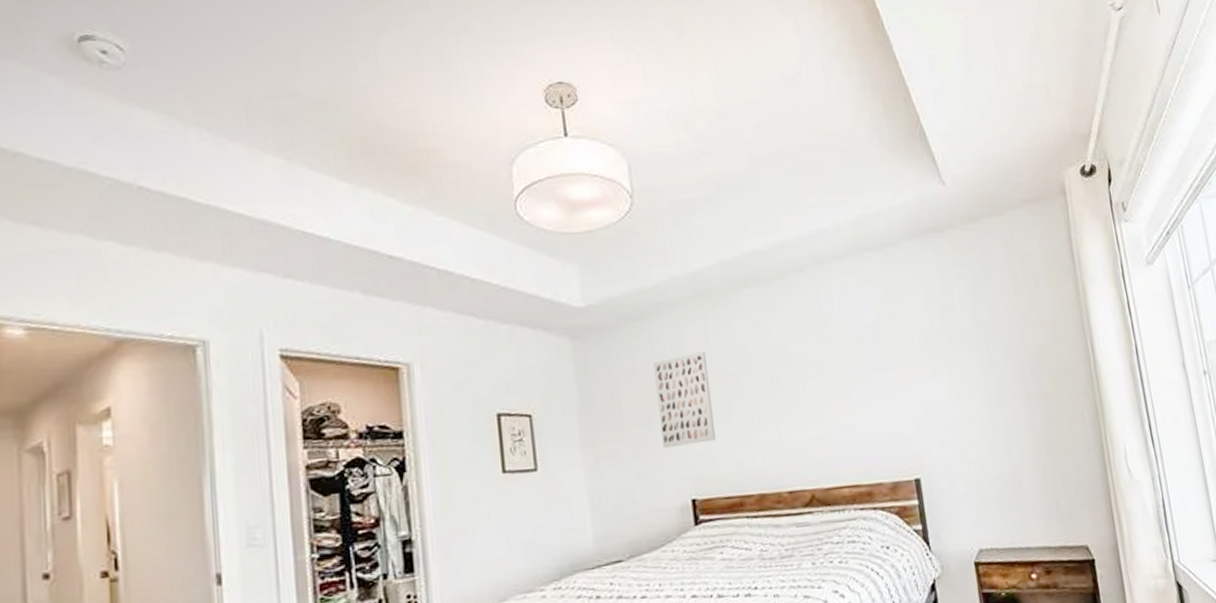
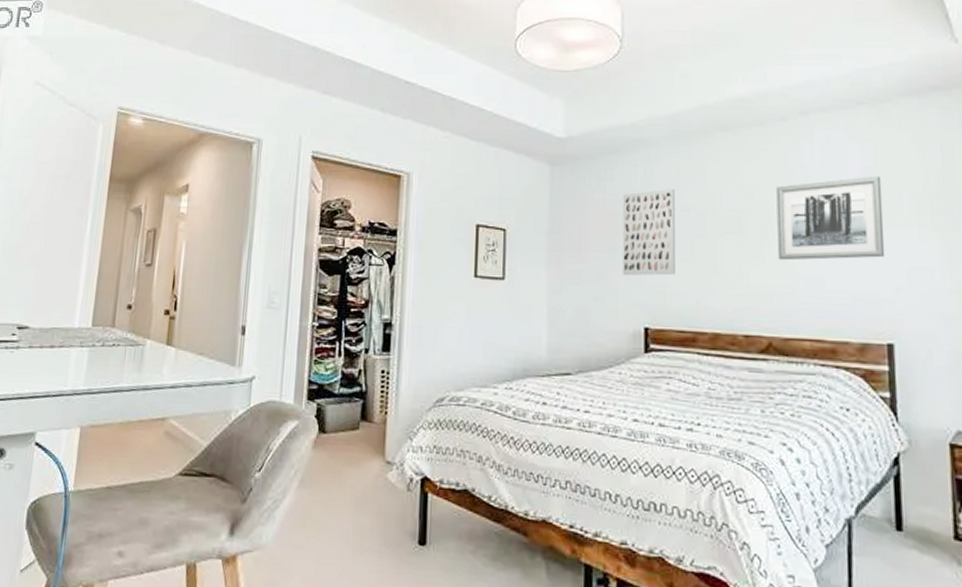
wall art: none [802,319,905,412] -> present [776,176,885,261]

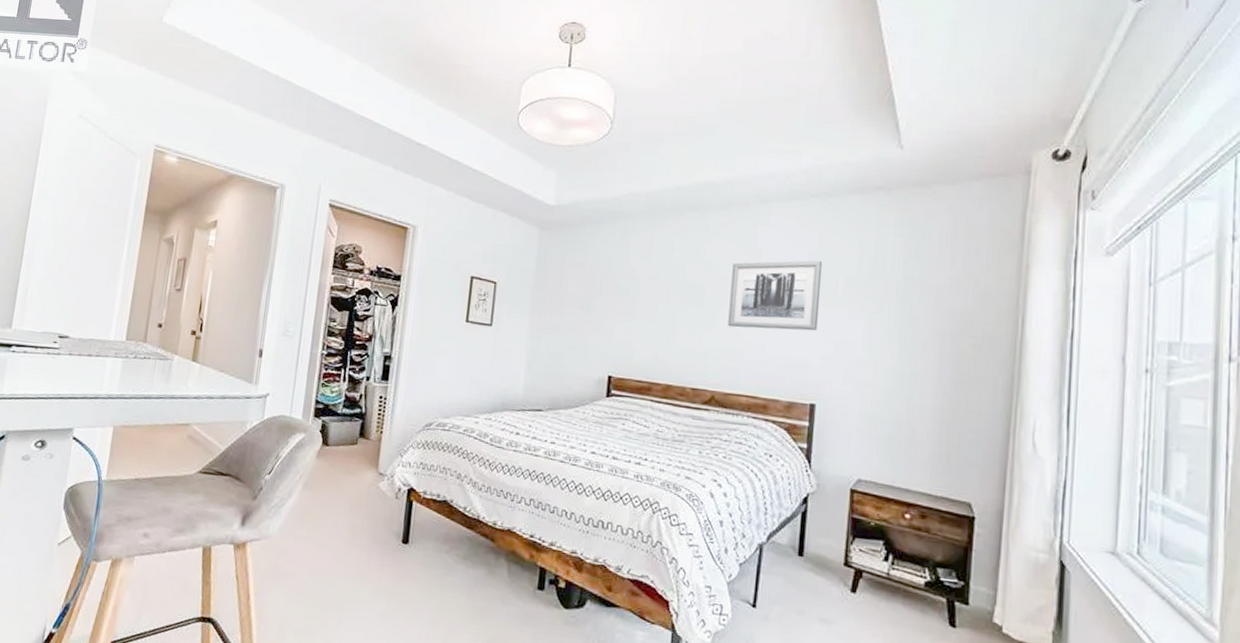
wall art: present [623,188,675,276] -> none [594,257,646,332]

